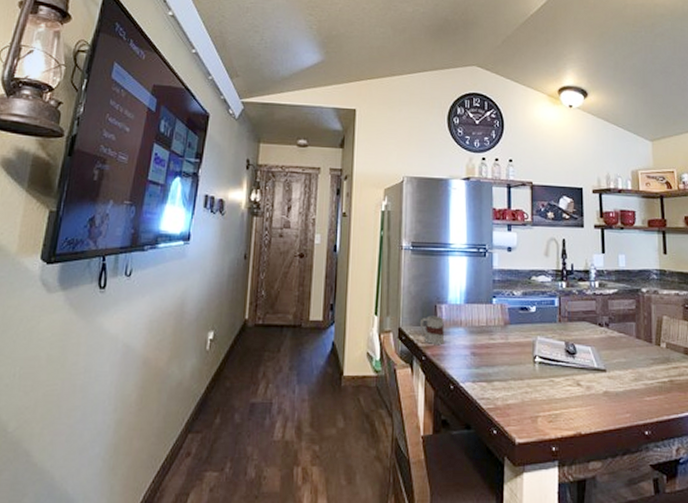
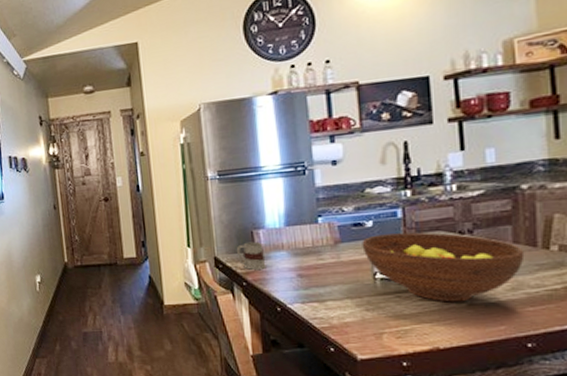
fruit bowl: none [526,320,644,389] -> present [362,232,525,302]

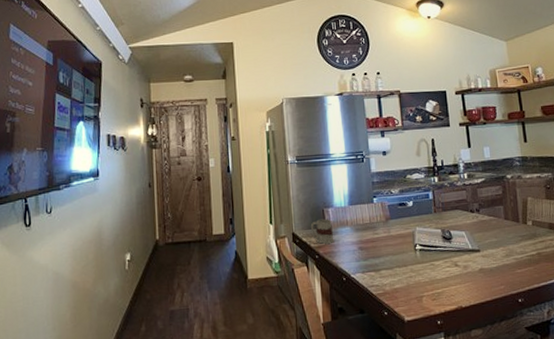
fruit bowl: present [362,232,525,302] -> none [405,211,513,268]

